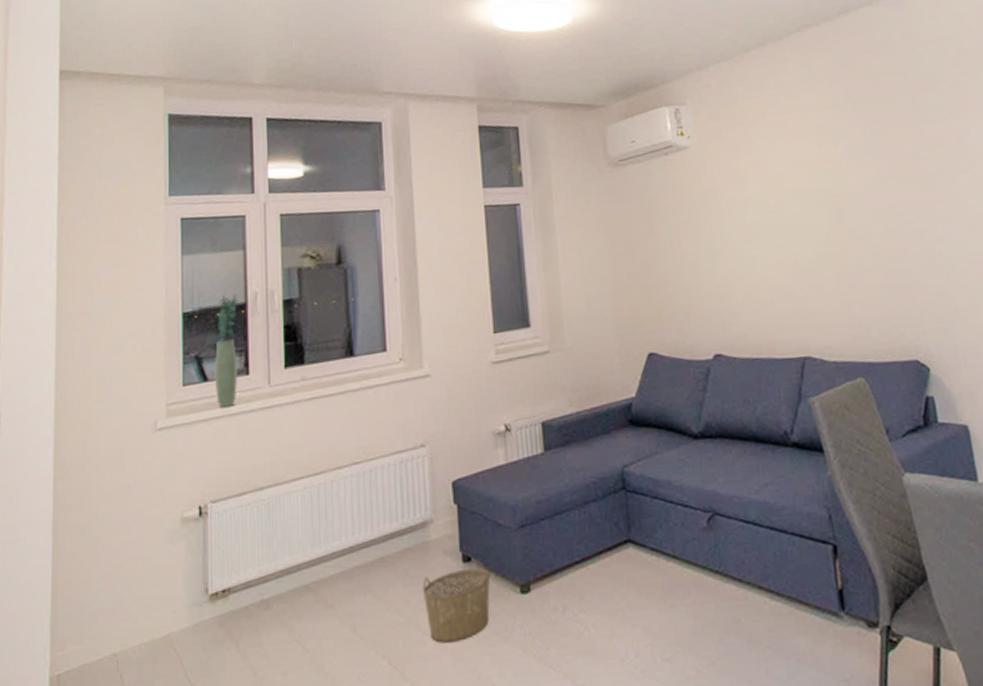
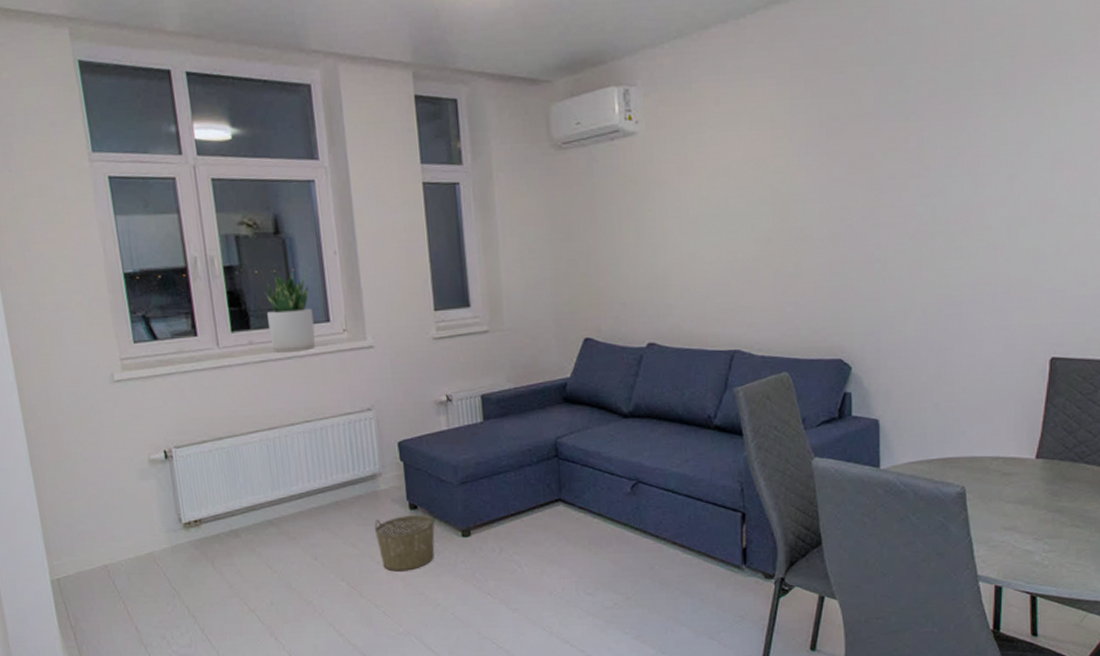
vase: present [214,294,238,409] -> none [159,257,188,366]
planter: none [321,297,371,389] -> present [263,269,315,354]

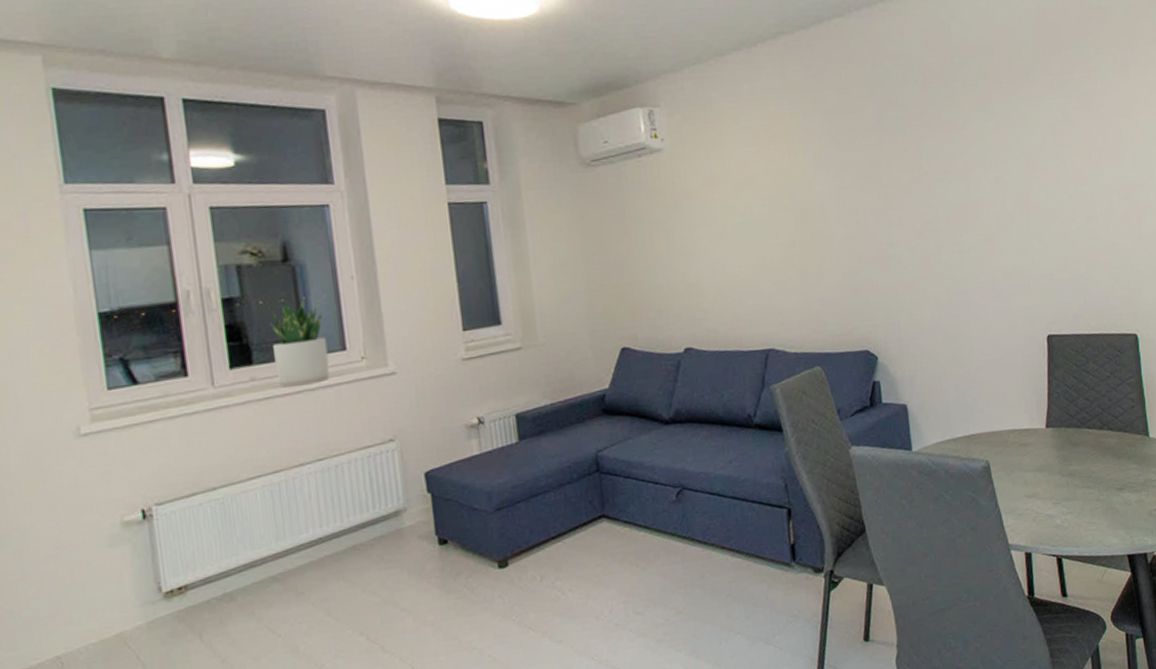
basket: present [374,515,435,572] -> none [398,549,468,617]

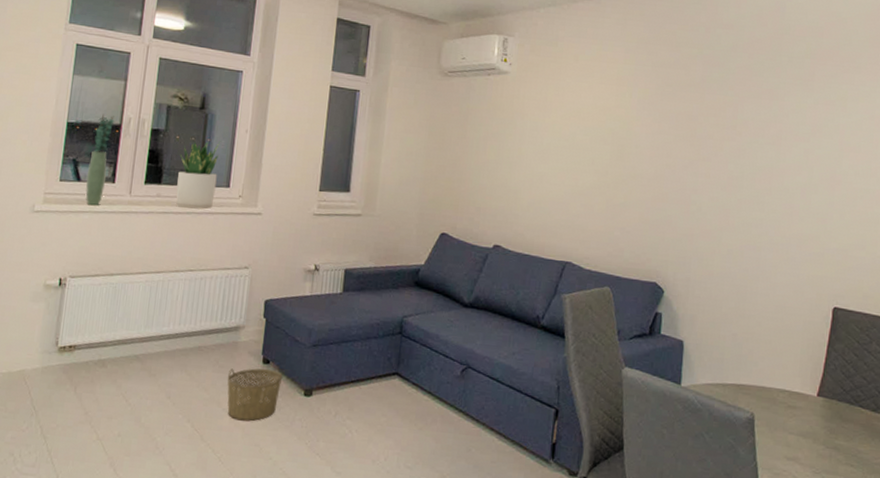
vase: none [142,292,175,412] -> present [85,113,115,206]
basket: none [398,549,468,617] -> present [227,368,283,421]

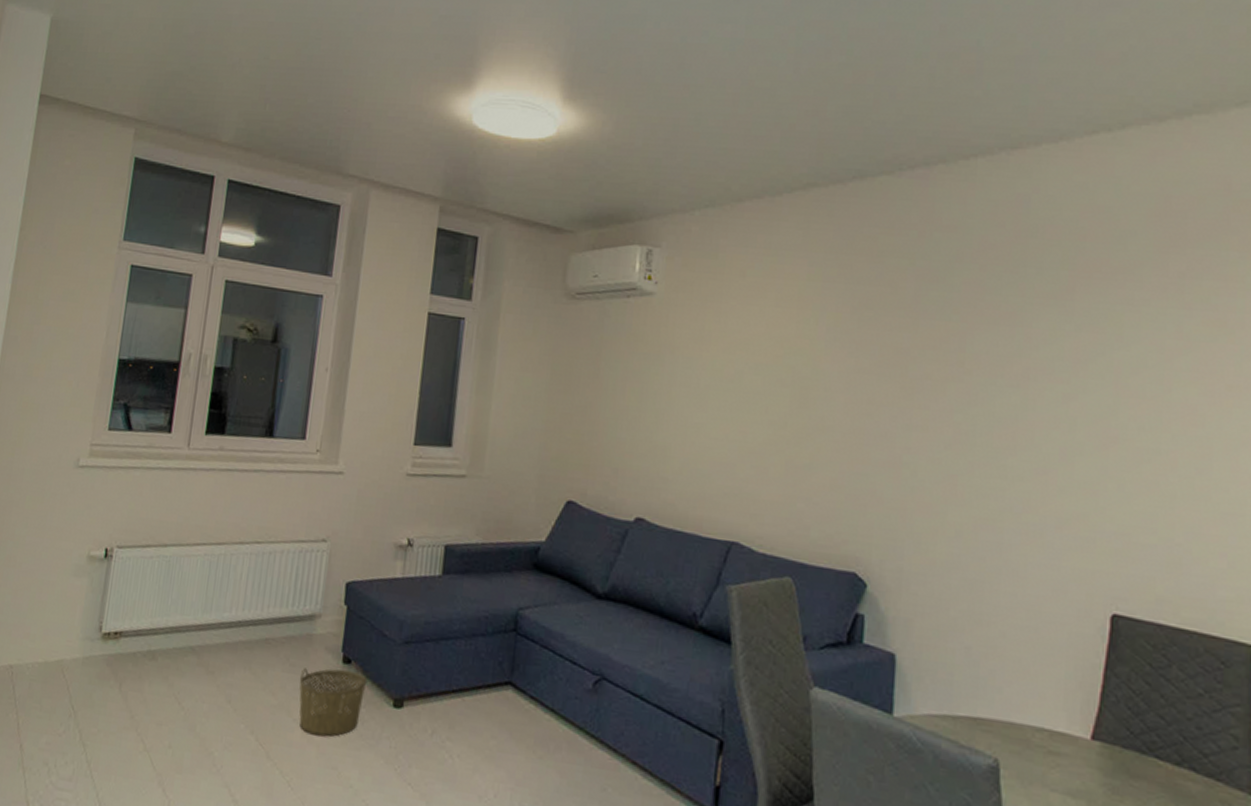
vase: present [85,113,115,206] -> none [137,348,173,461]
planter: present [176,140,221,210] -> none [241,380,296,467]

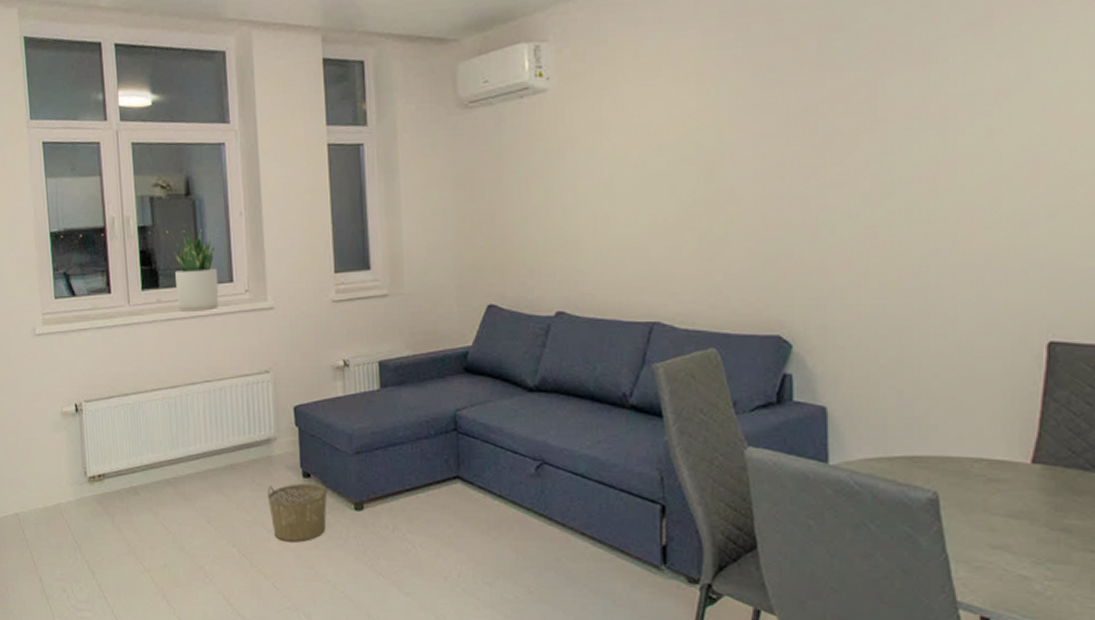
planter: none [241,380,296,467] -> present [173,229,219,313]

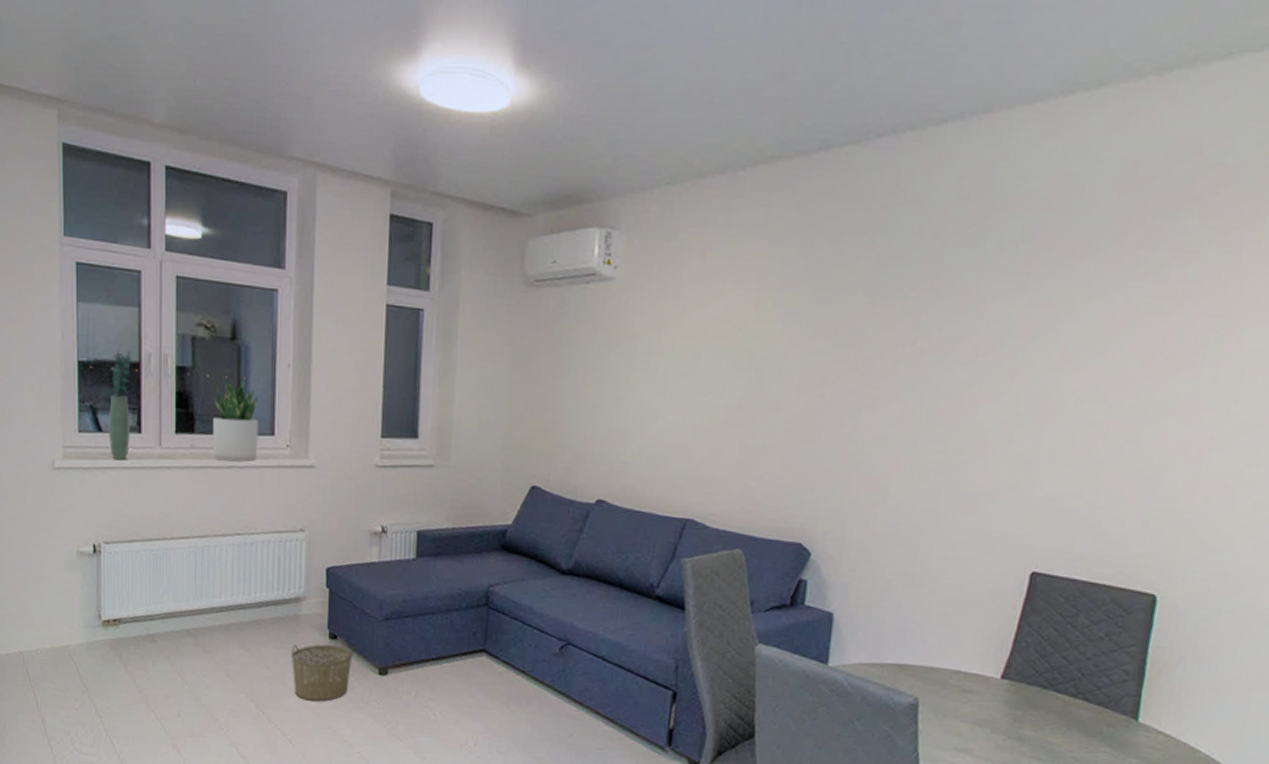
vase: none [80,217,101,322] -> present [108,349,132,461]

